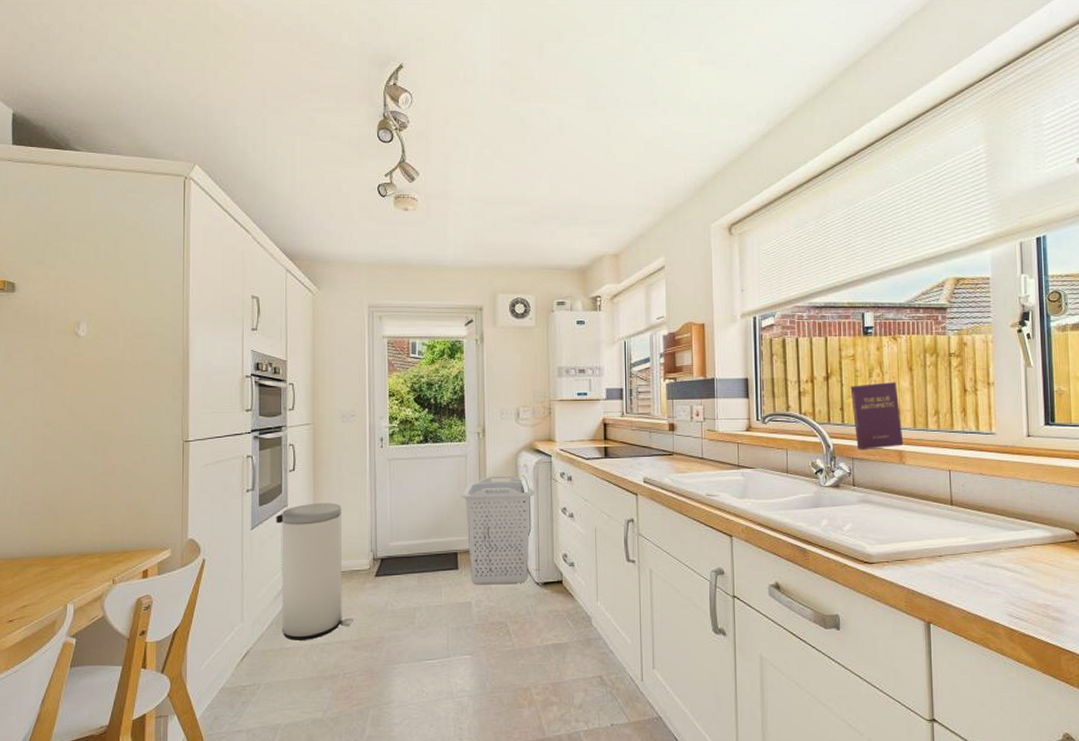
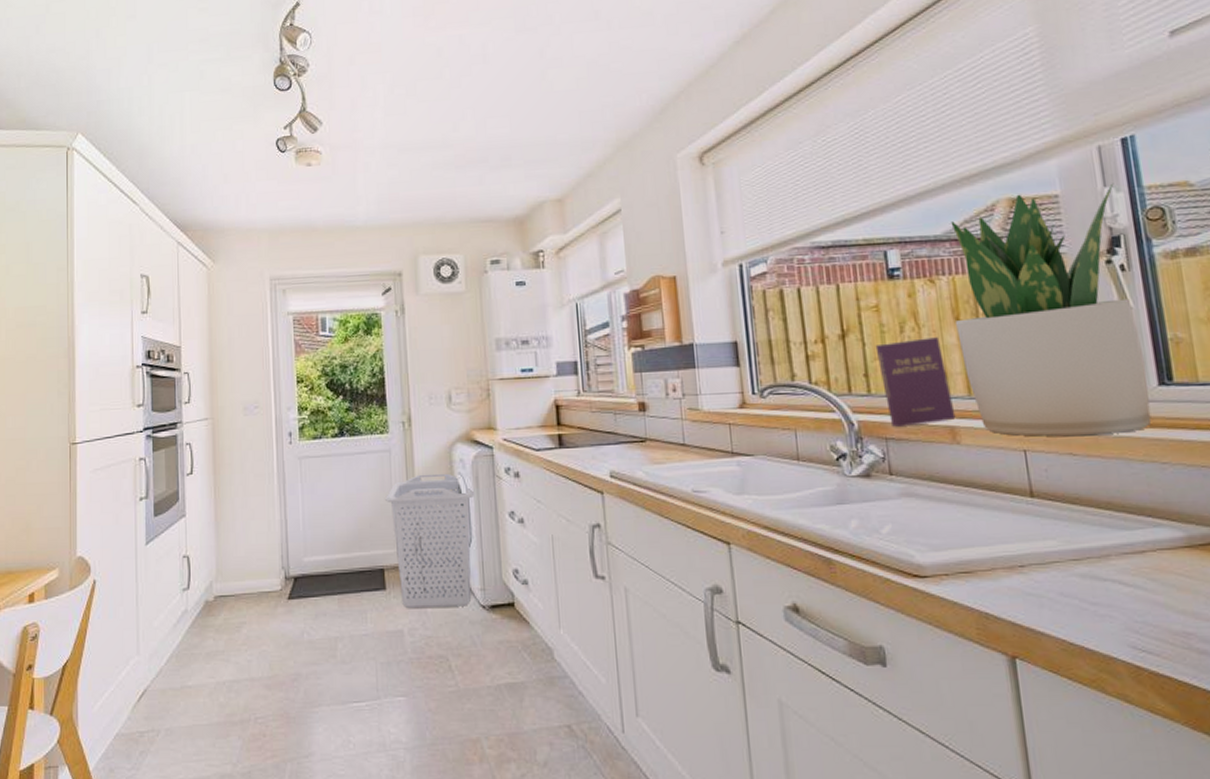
pedal bin: present [276,502,353,640] -> none [173,511,265,677]
planter: none [910,271,1038,461] -> present [950,183,1152,437]

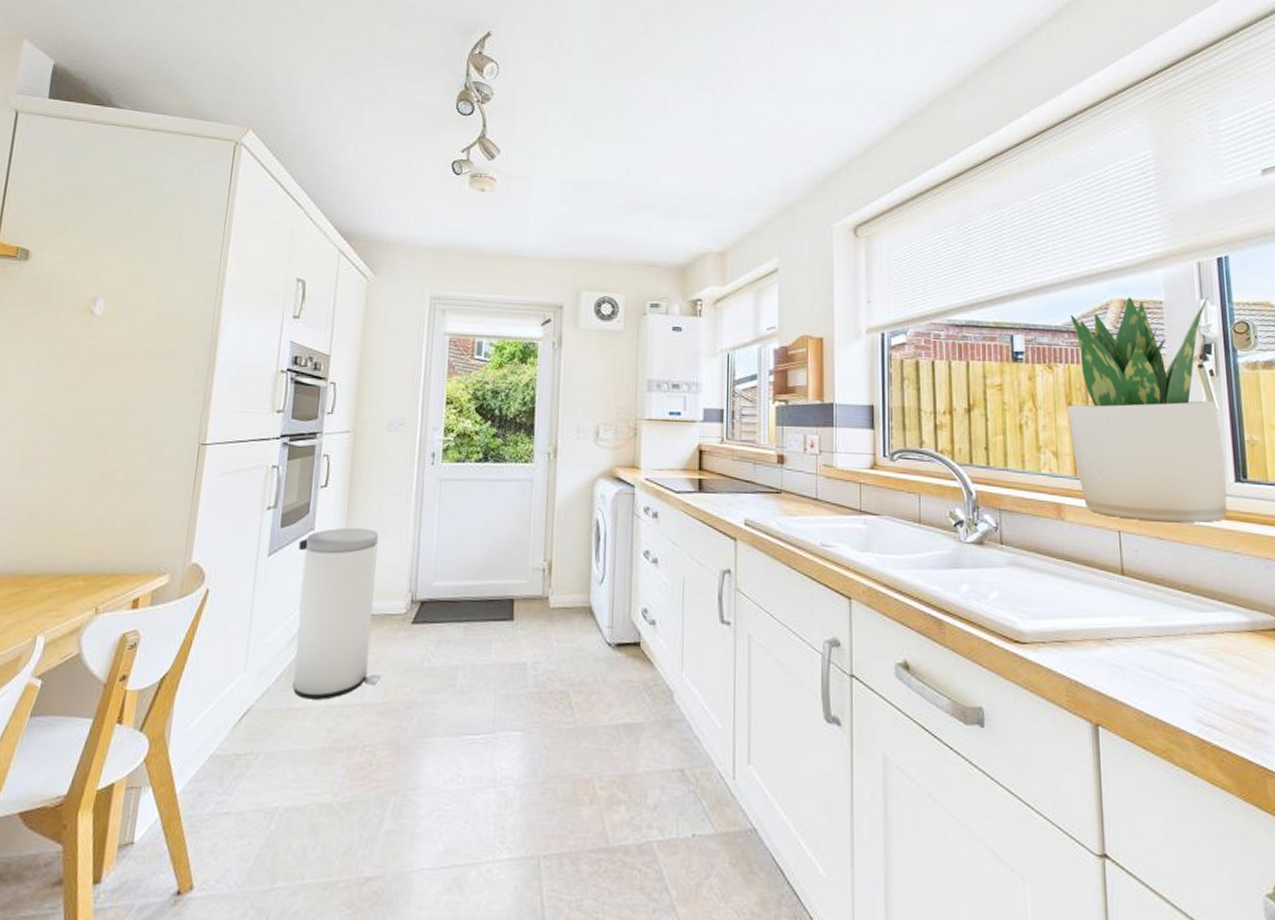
pedal bin: none [173,511,265,677] -> present [292,527,381,700]
laundry basket: present [384,473,475,609] -> none [521,506,613,643]
book: present [875,337,956,427] -> none [996,419,1062,500]

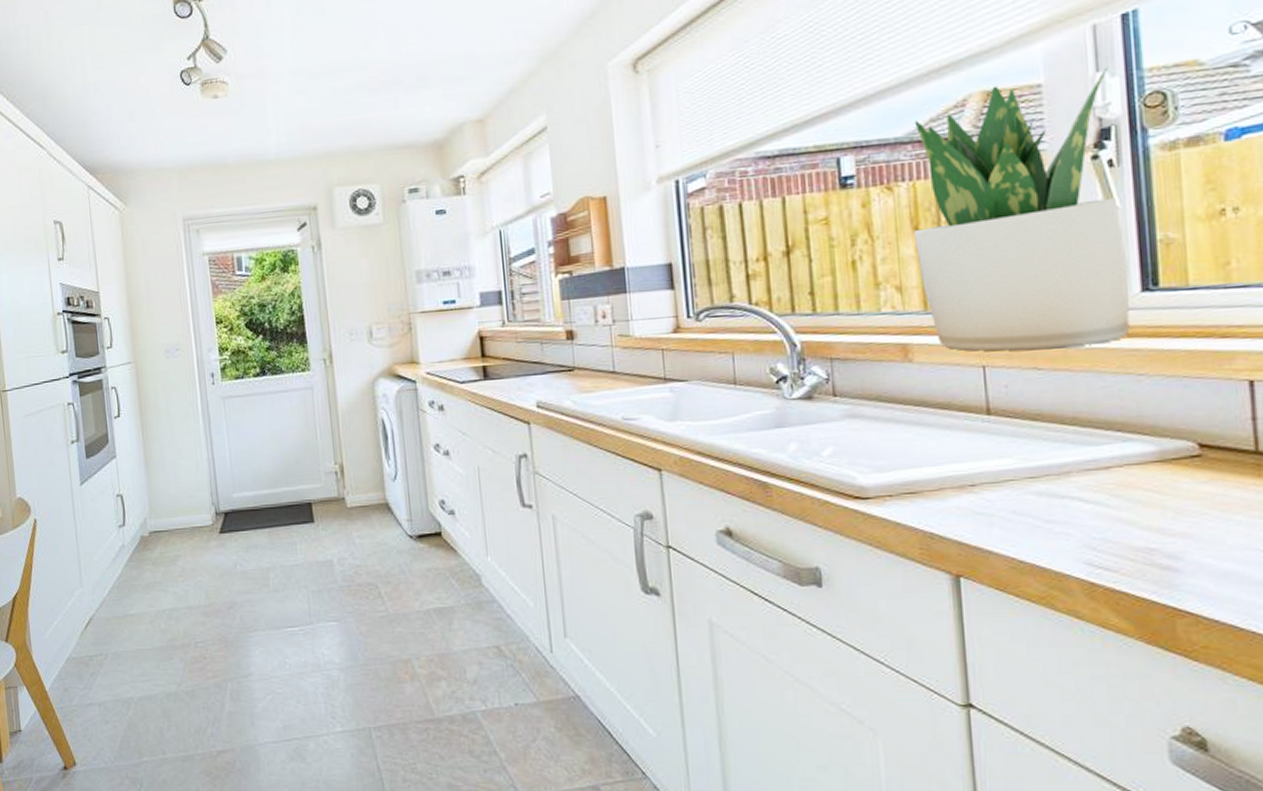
pedal bin: present [292,527,381,700] -> none [105,451,200,606]

